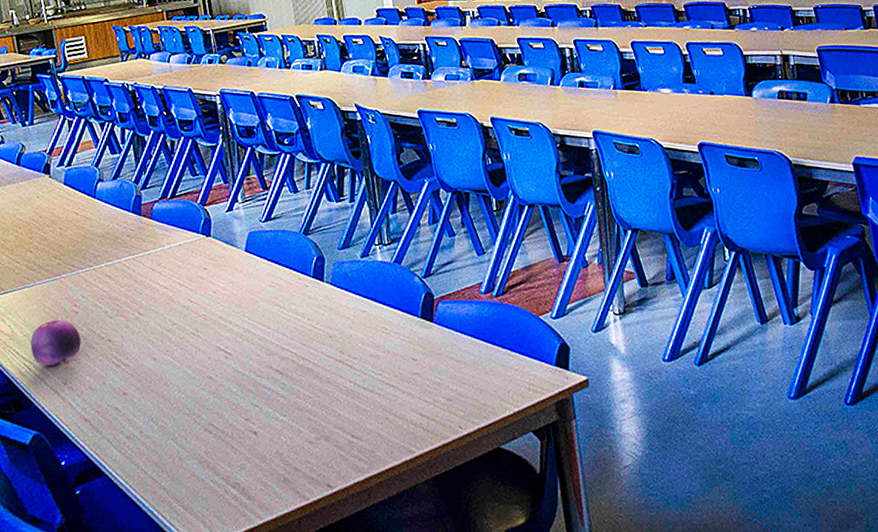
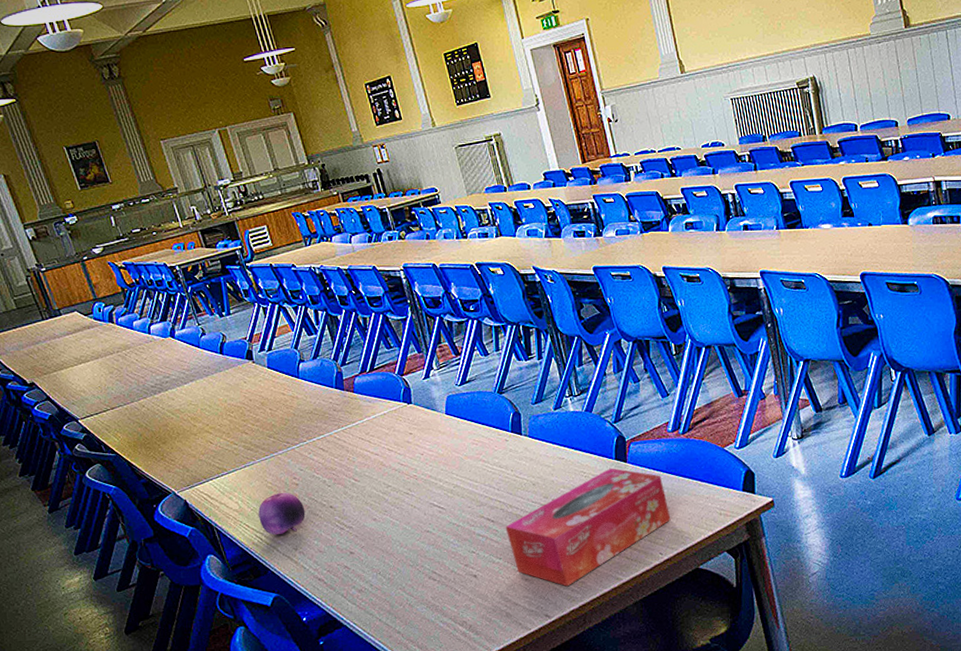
tissue box: none [294,327,475,455] -> present [505,468,671,587]

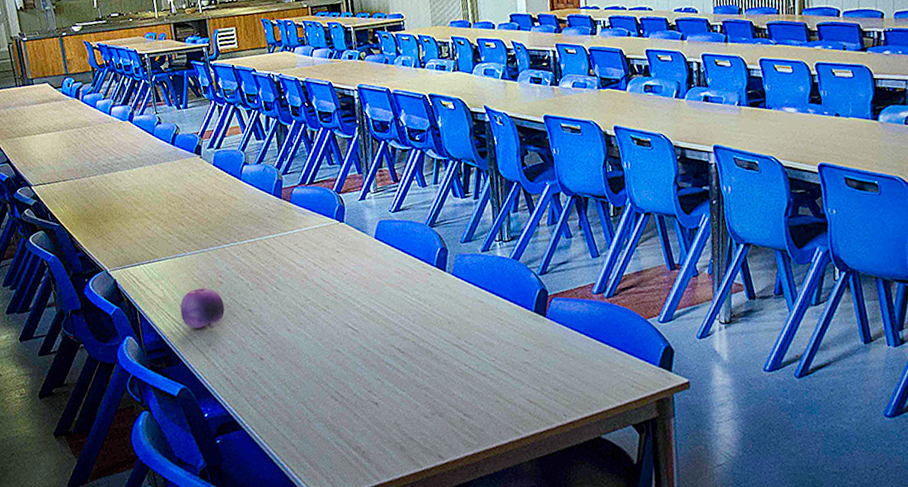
tissue box: present [505,468,671,587] -> none [414,319,581,431]

